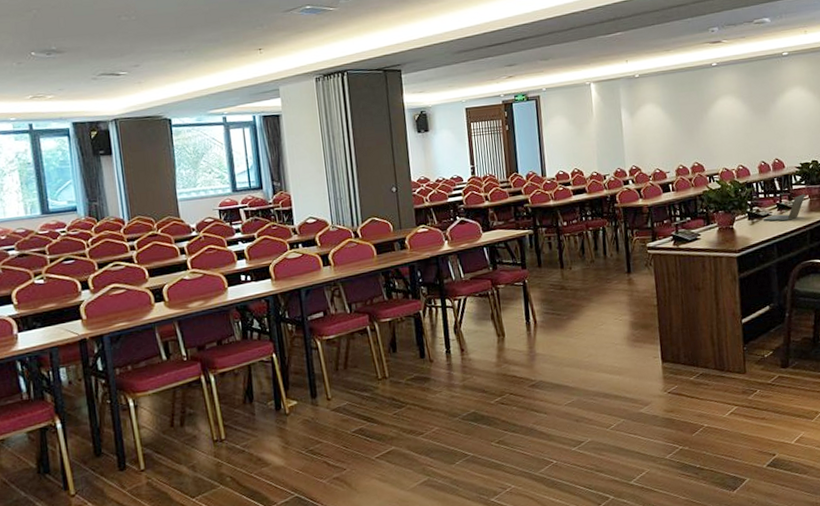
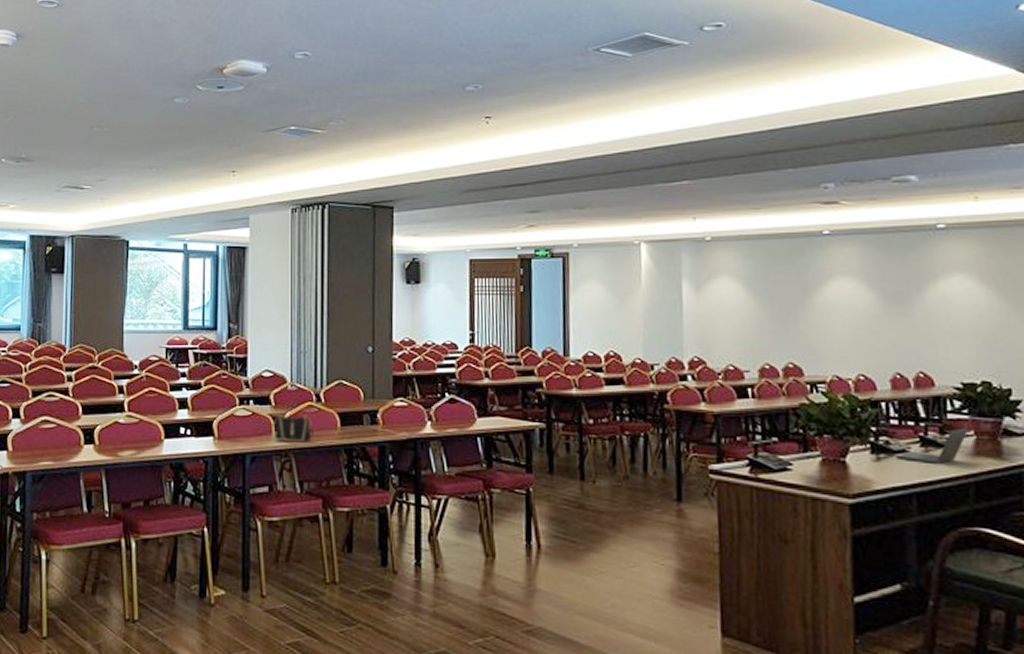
handbag: none [320,249,357,274] -> present [272,415,315,443]

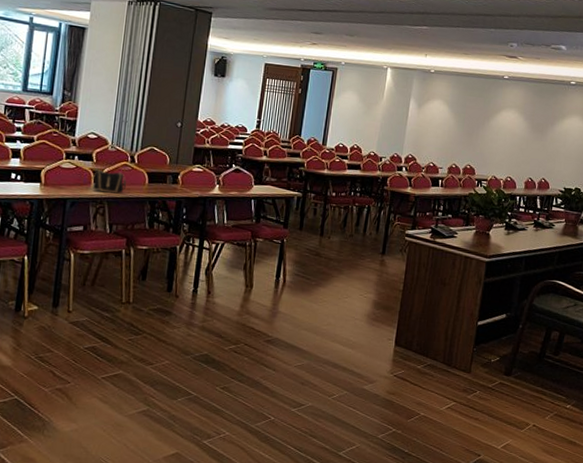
laptop: present [896,428,968,465] -> none [519,217,562,240]

